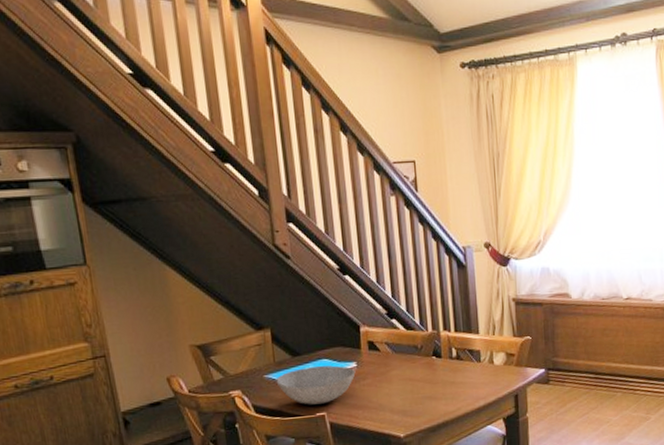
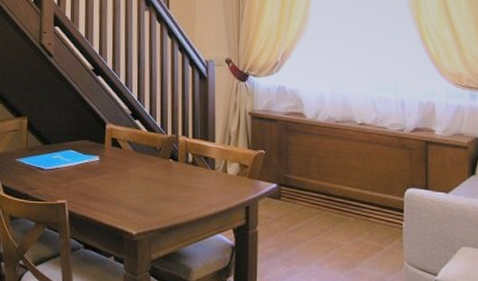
bowl: present [276,365,356,405] -> none [26,155,98,192]

